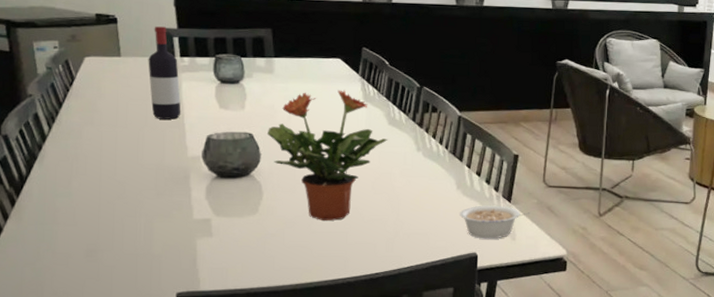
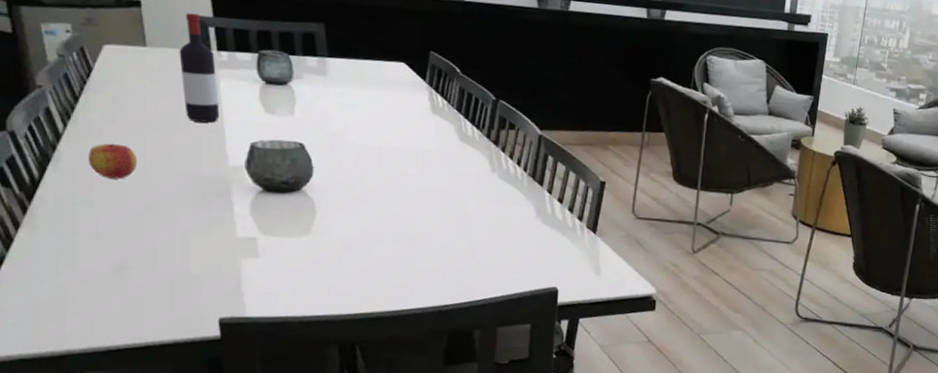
apple: none [68,141,110,172] -> present [88,143,137,179]
potted plant: present [266,90,388,222] -> none [320,98,459,246]
legume: present [459,205,529,239] -> none [539,235,616,273]

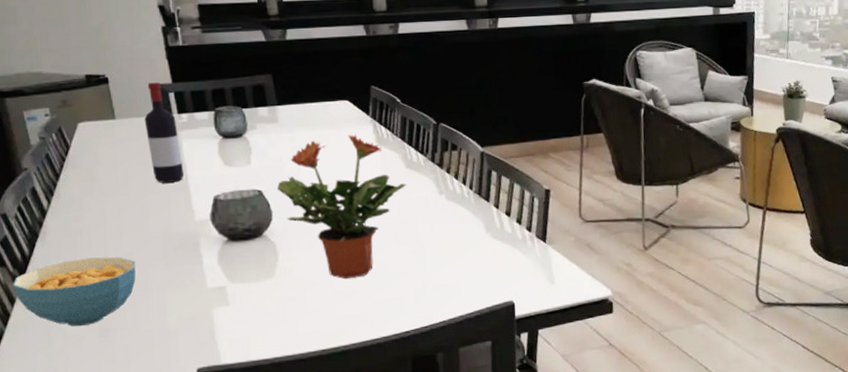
cereal bowl: none [17,190,160,261] -> present [12,256,136,327]
apple: present [88,143,137,179] -> none [71,213,114,247]
potted plant: none [320,98,459,246] -> present [276,134,407,280]

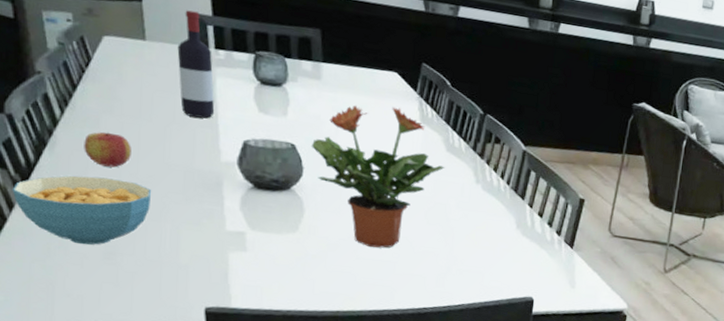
apple: none [71,213,114,247] -> present [84,131,131,168]

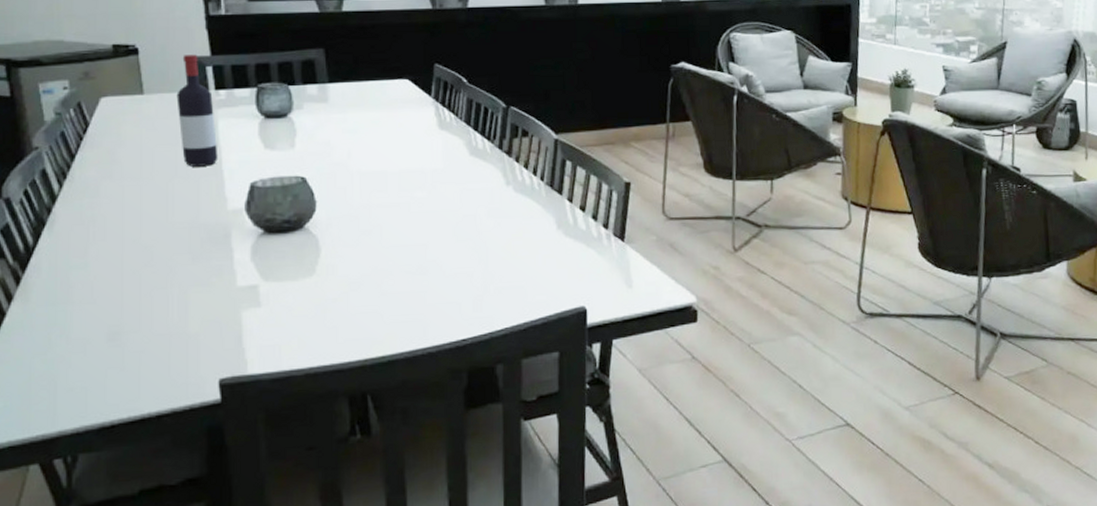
cereal bowl: present [12,175,152,245] -> none [10,249,156,329]
apple: present [84,131,131,168] -> none [84,199,133,237]
potted plant: present [311,105,445,248] -> none [322,117,470,279]

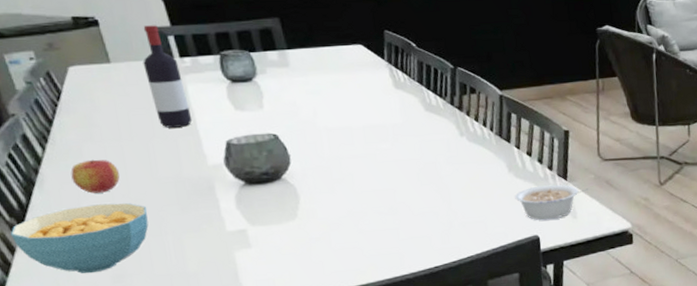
cereal bowl: none [10,249,156,329] -> present [10,203,149,274]
apple: none [84,199,133,237] -> present [70,159,120,194]
legume: none [562,246,648,289] -> present [515,184,588,220]

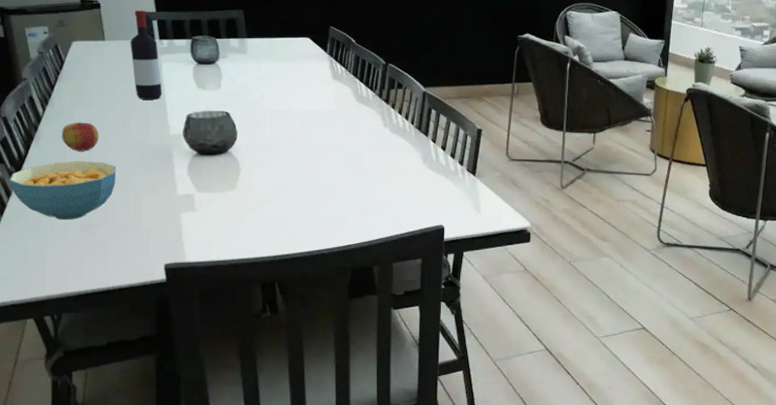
legume: present [515,184,588,220] -> none [426,179,493,212]

